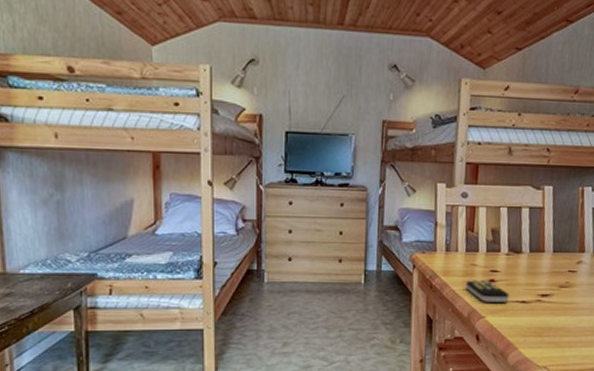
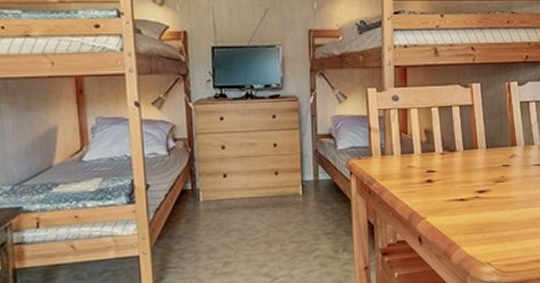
remote control: present [466,280,510,302] -> none [404,181,448,203]

